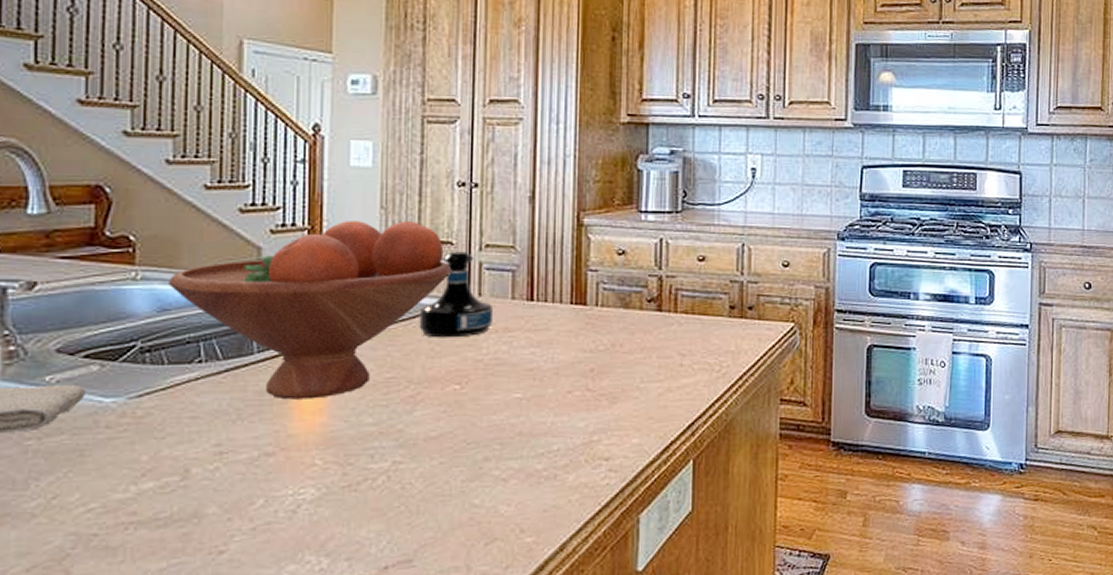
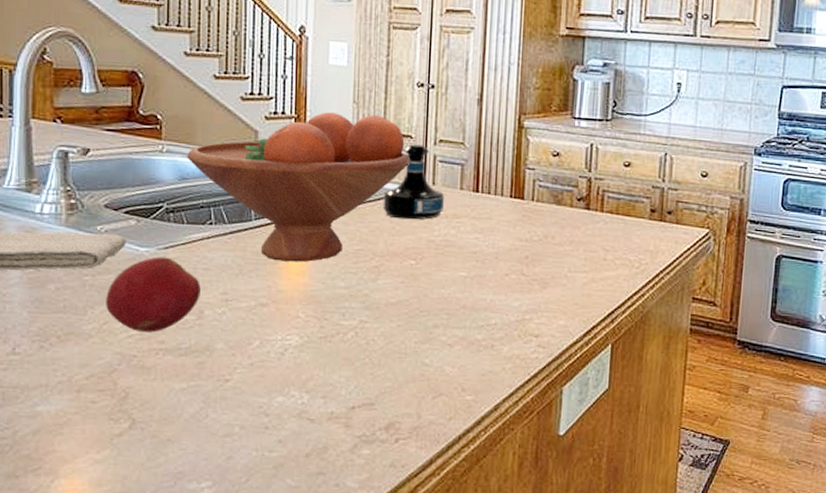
apple: none [56,407,186,503] -> present [106,256,201,332]

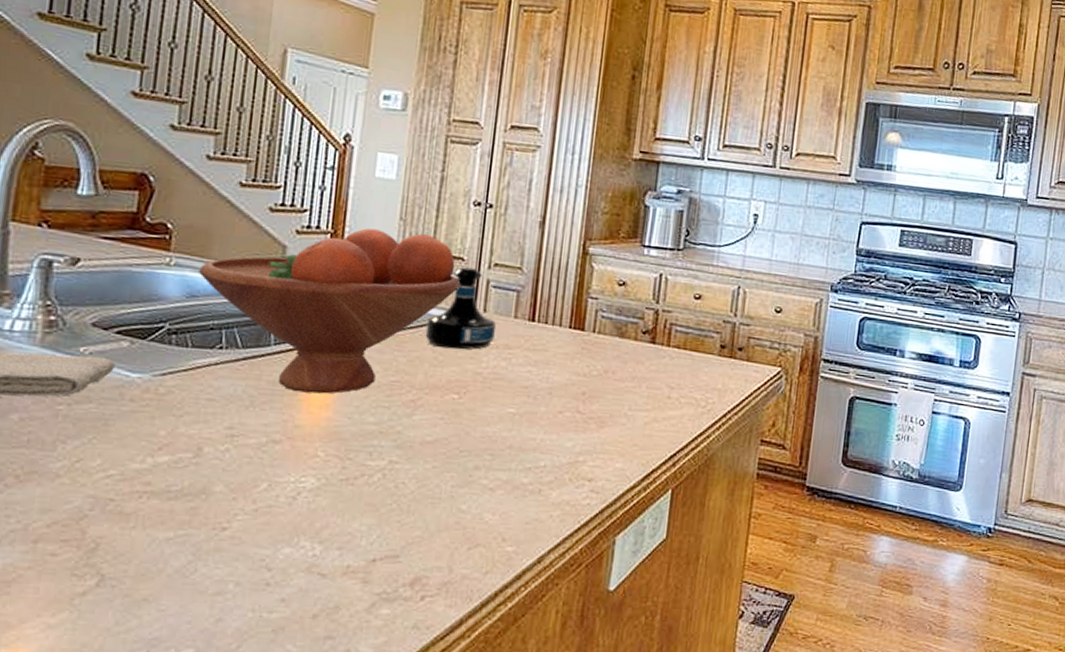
apple: present [106,256,201,332] -> none [81,384,202,472]

